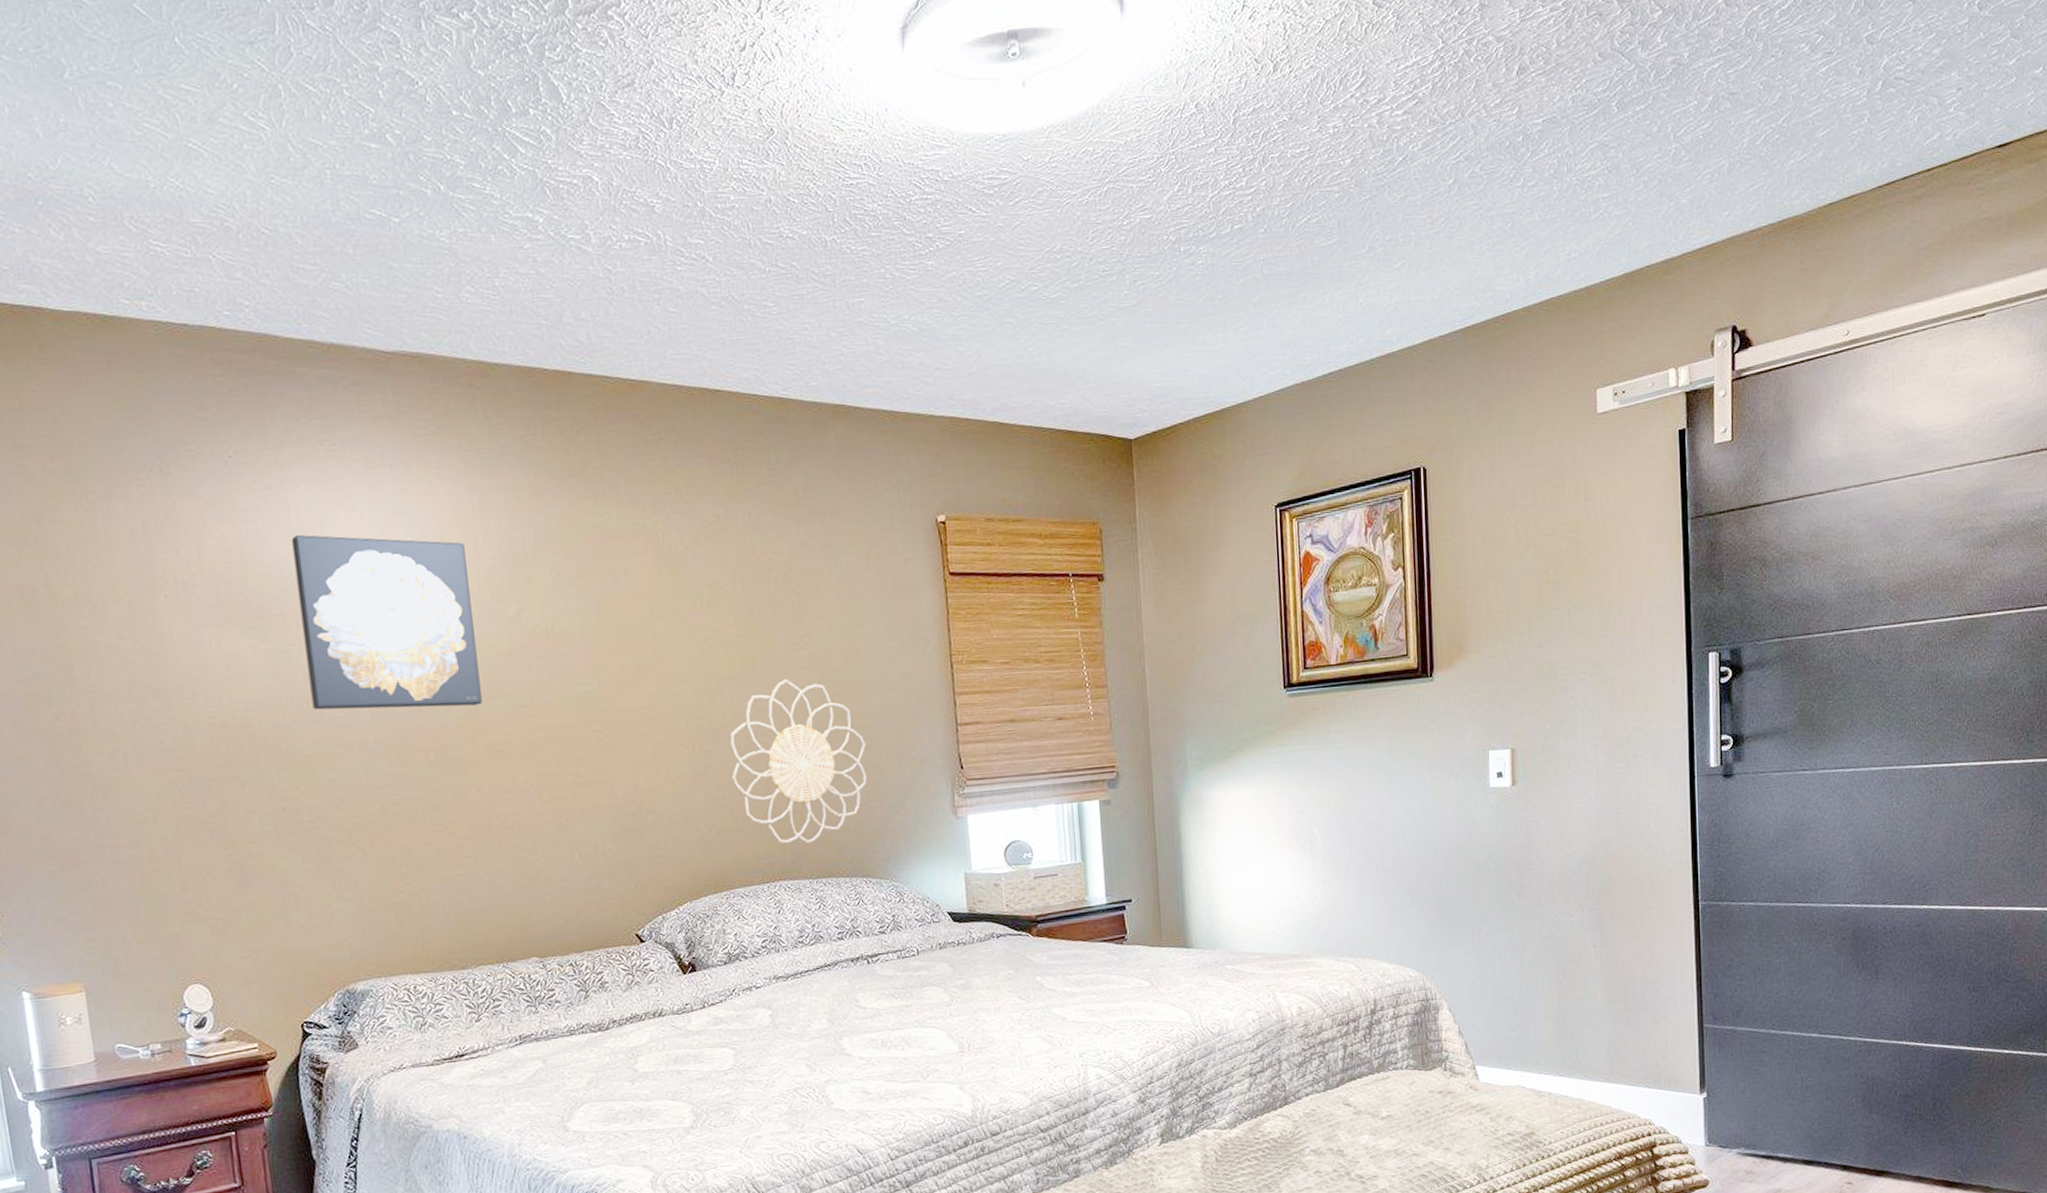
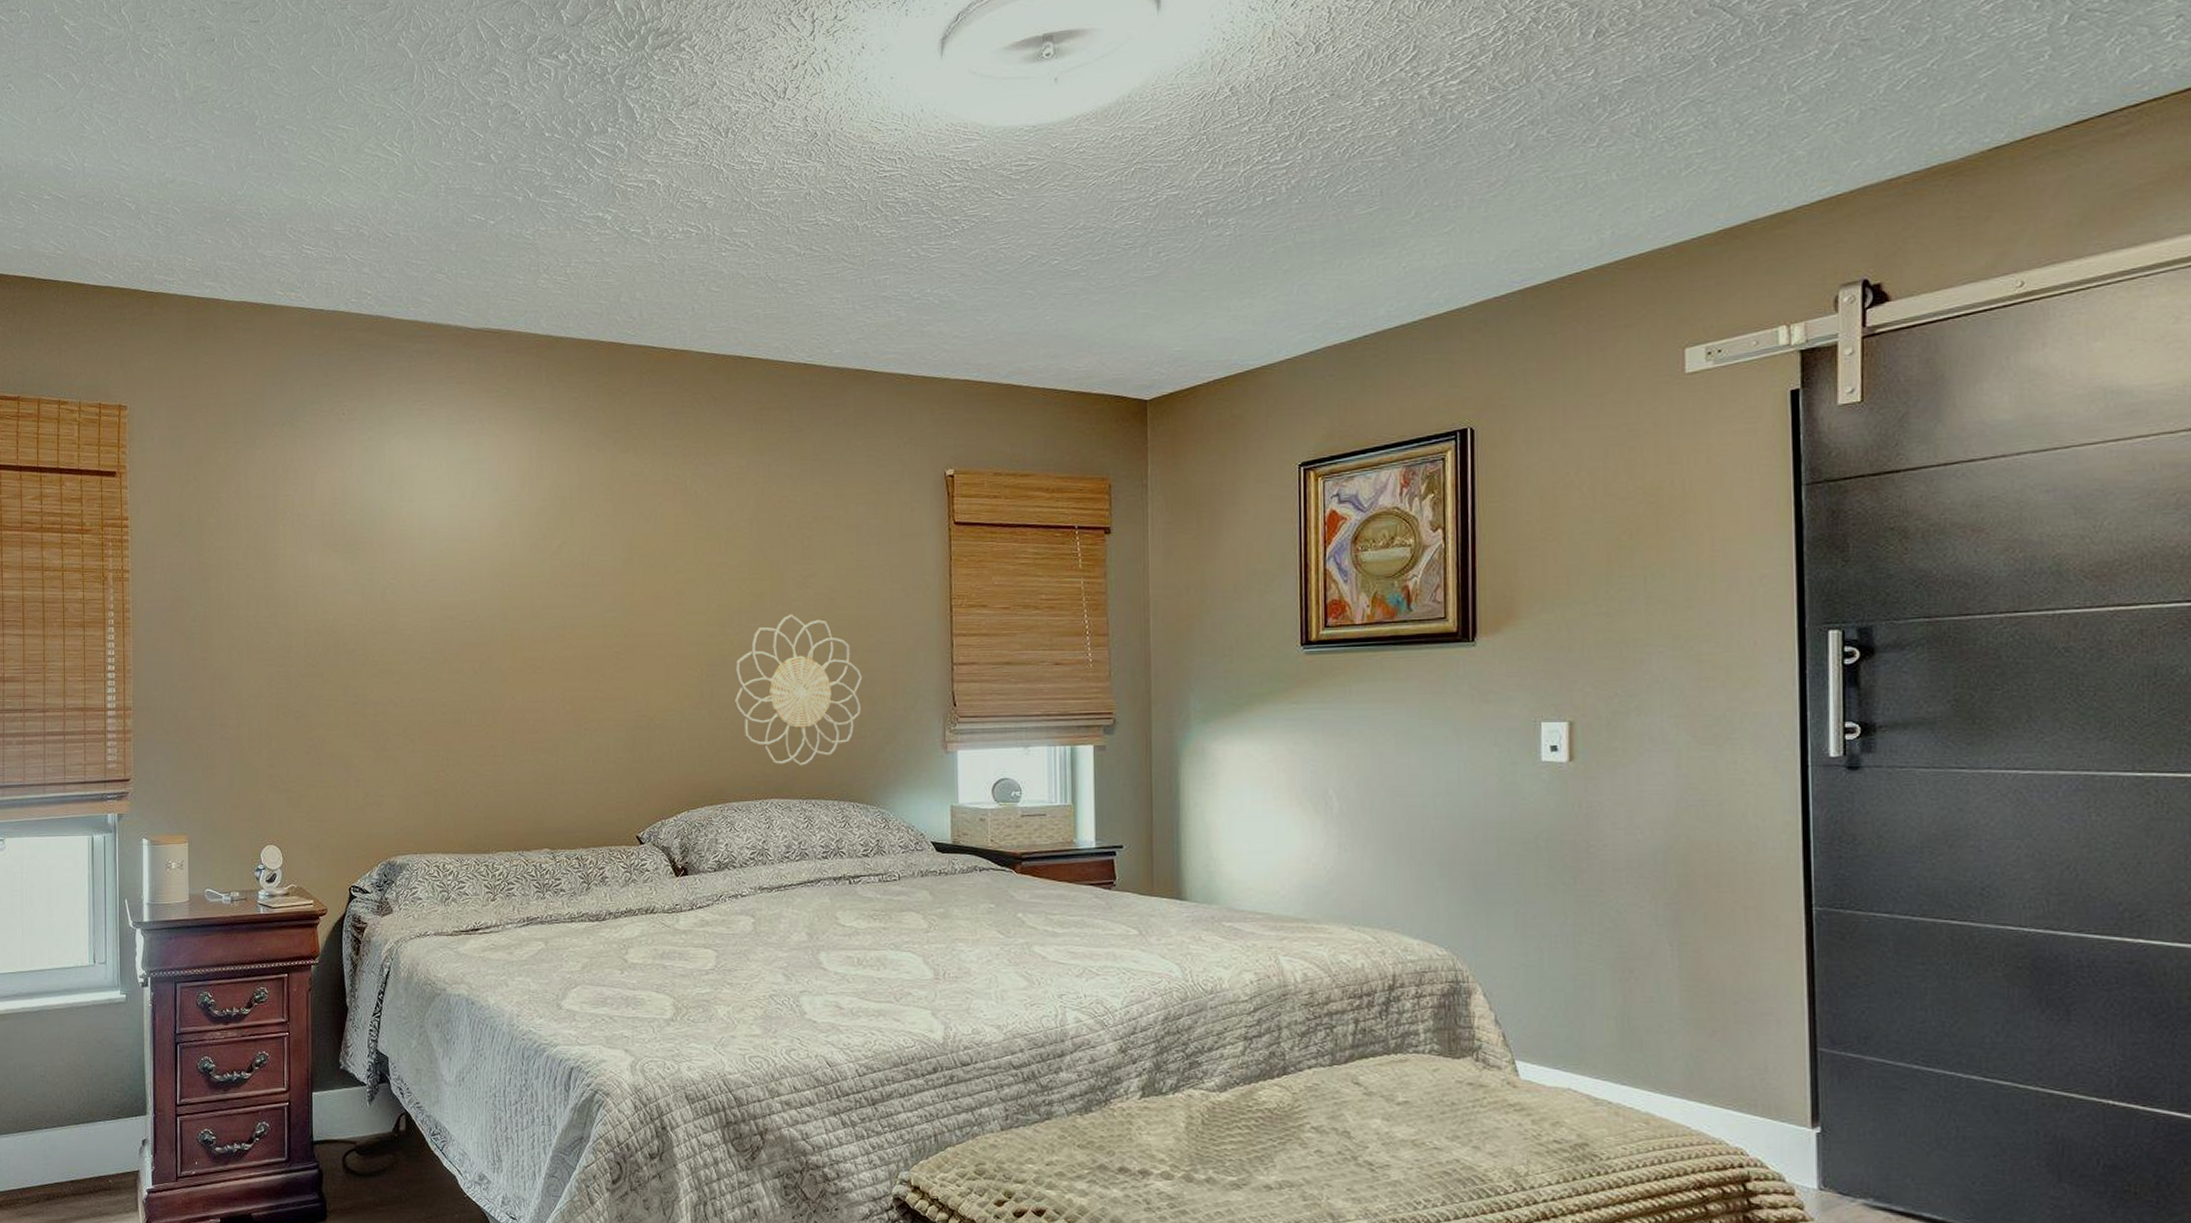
wall art: present [291,535,482,710] -> none [384,478,523,625]

